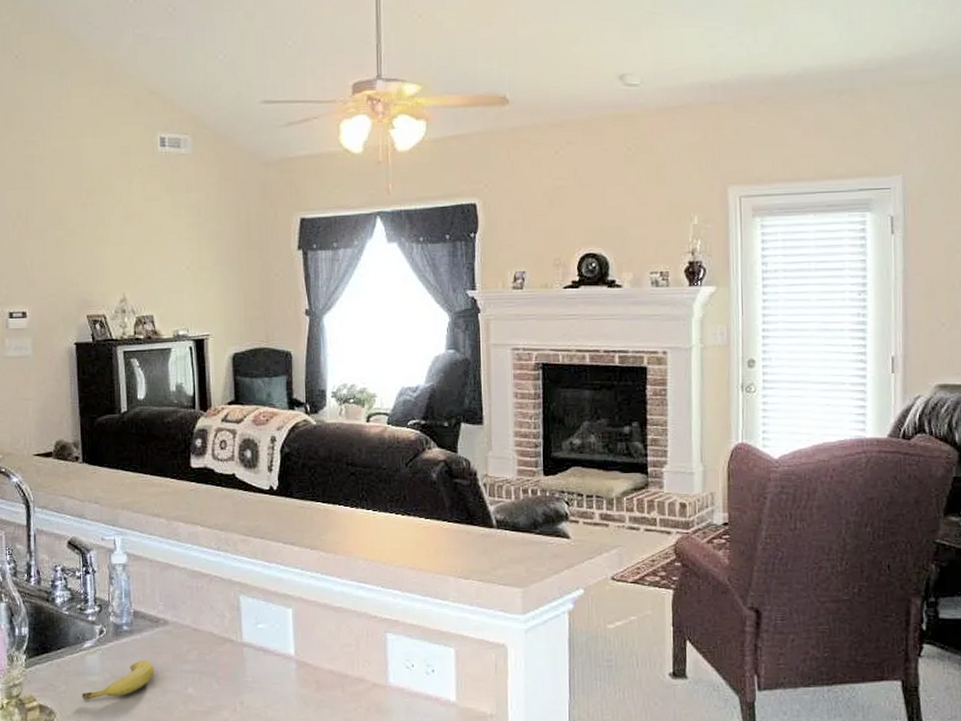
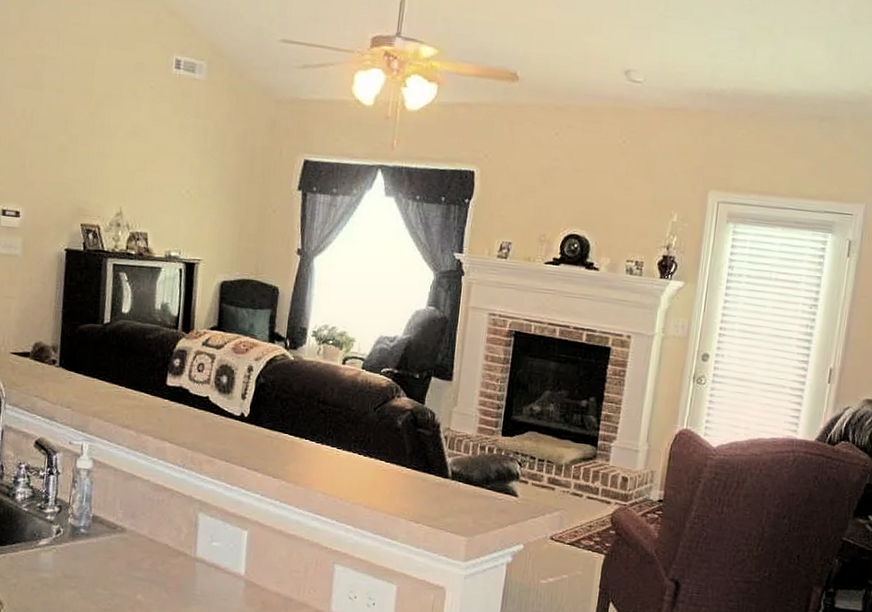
fruit: present [82,660,154,701] -> none [32,563,107,596]

